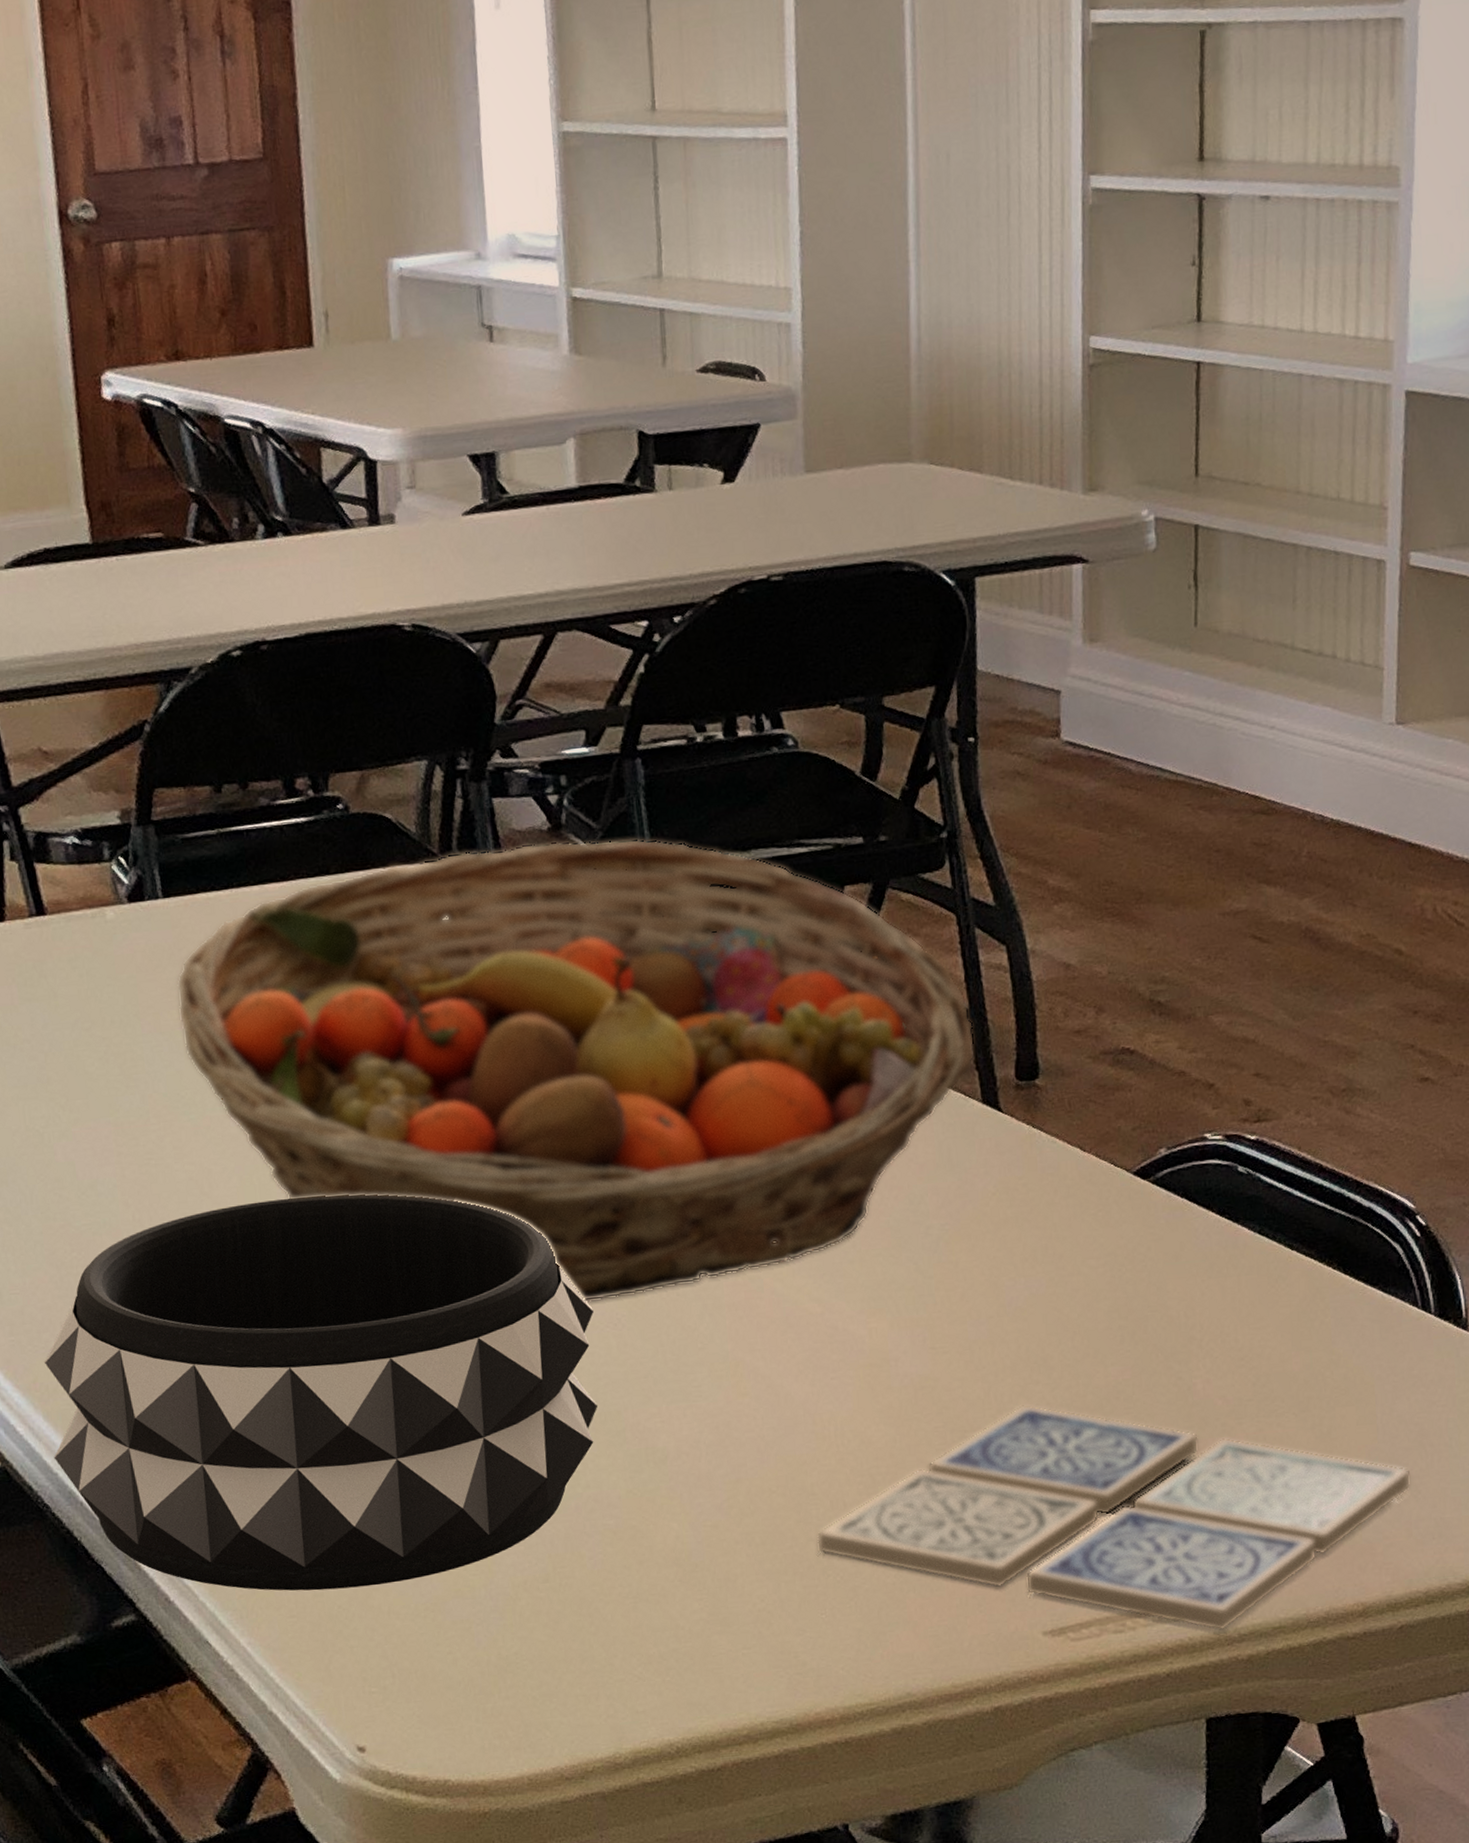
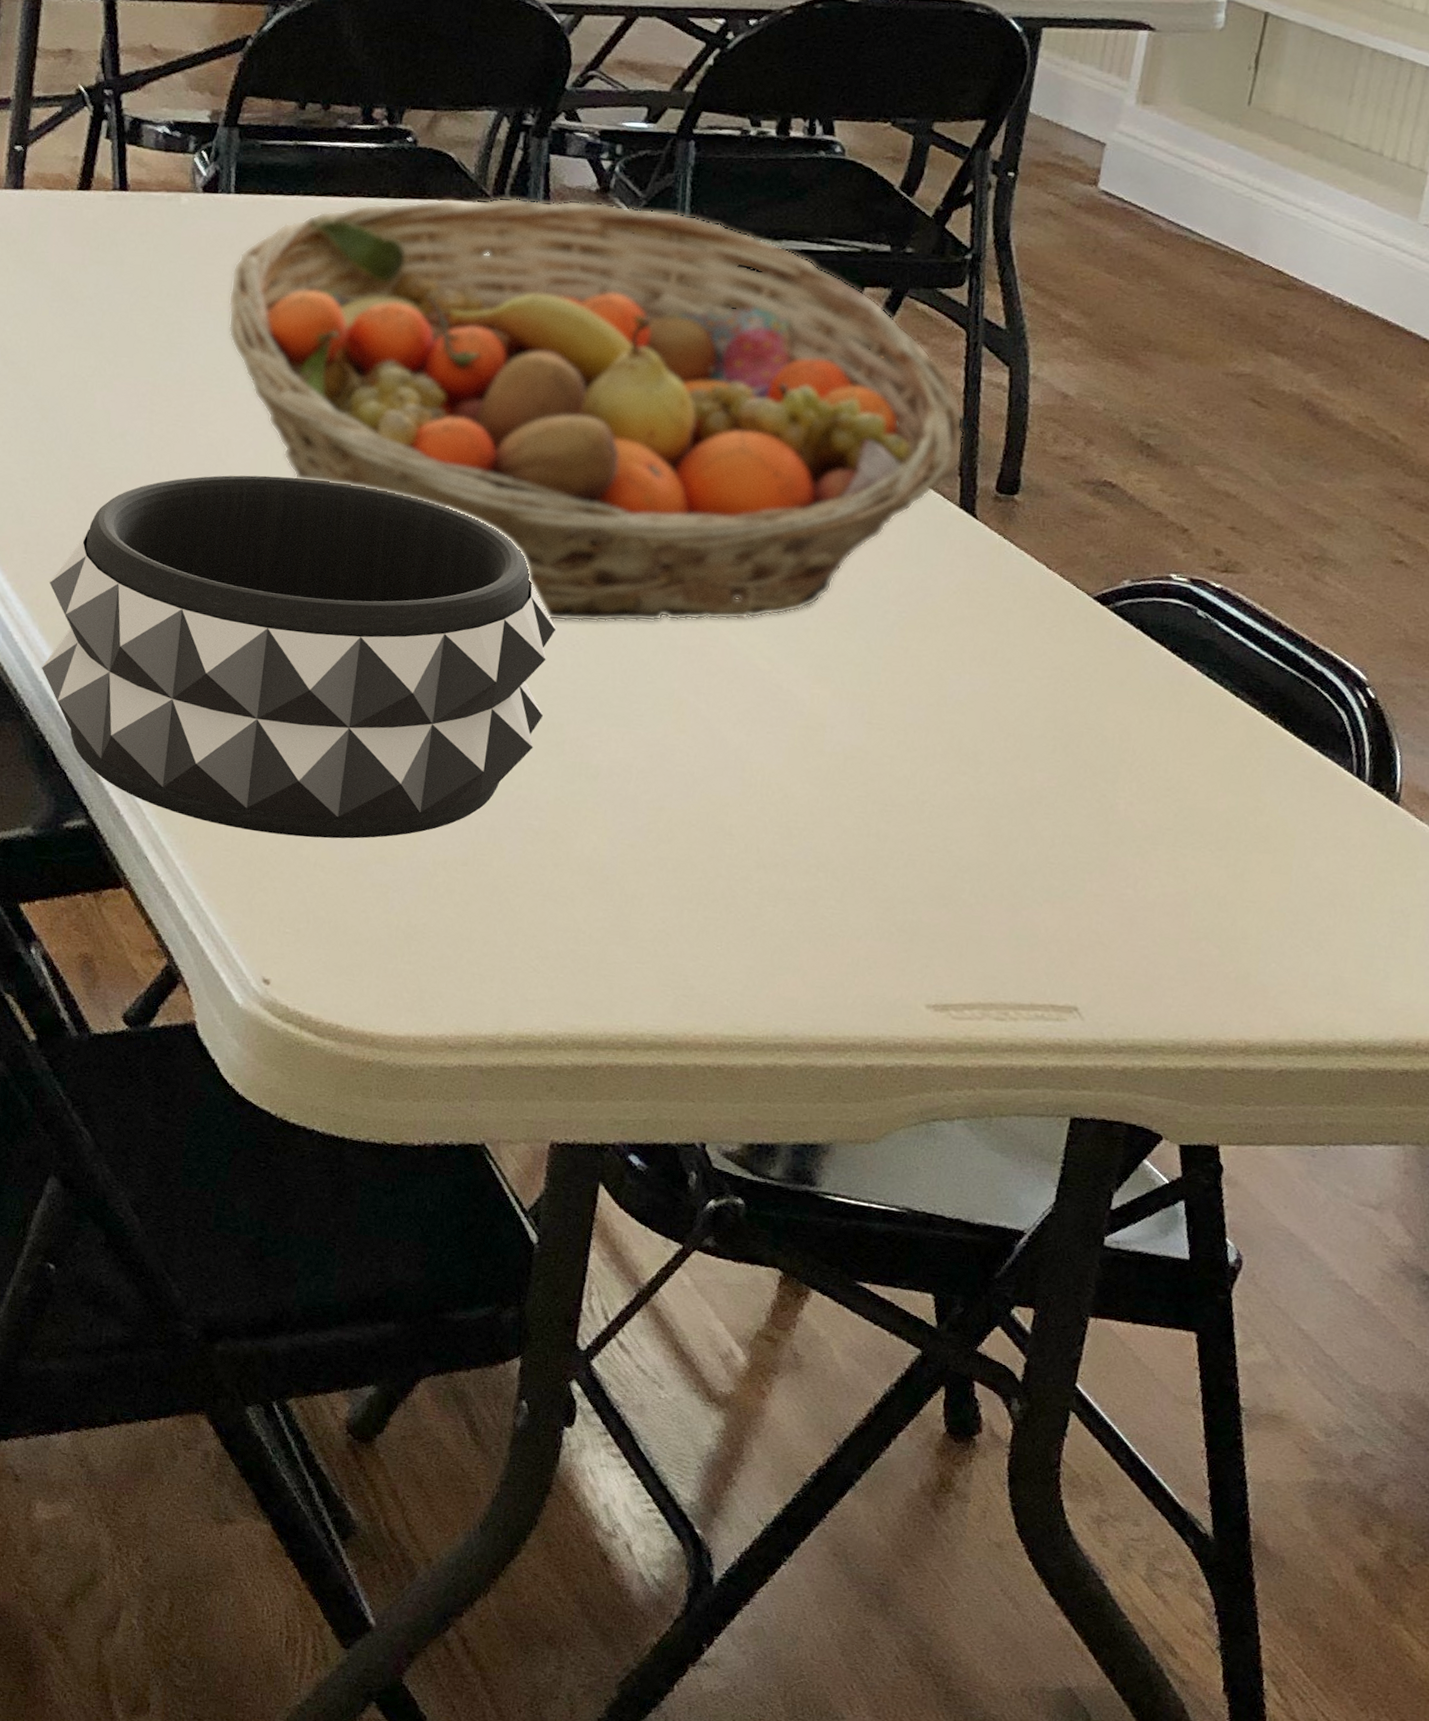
drink coaster: present [816,1404,1411,1632] -> none [724,790,1317,1040]

